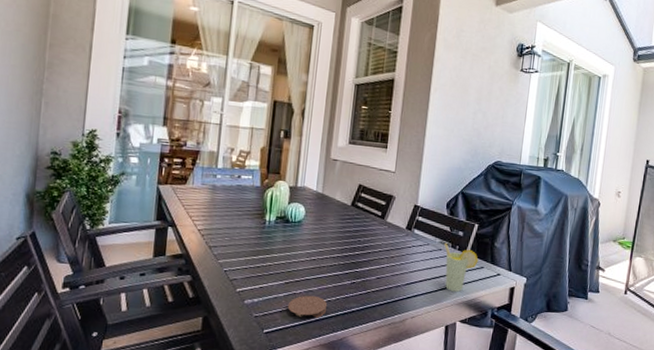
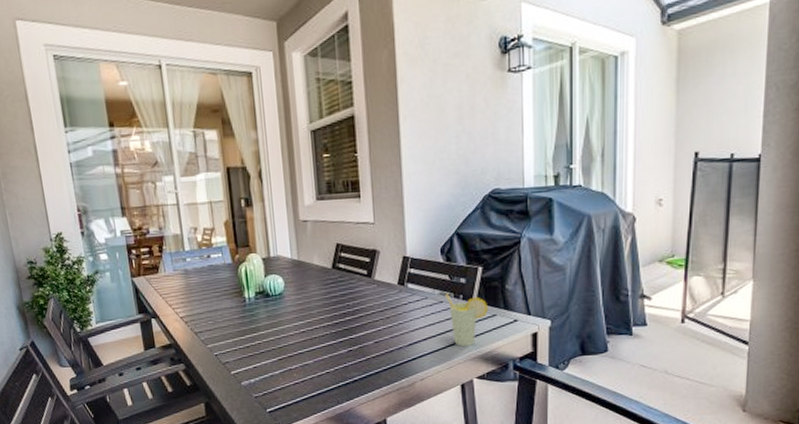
coaster: present [287,295,328,318] -> none [285,369,328,393]

